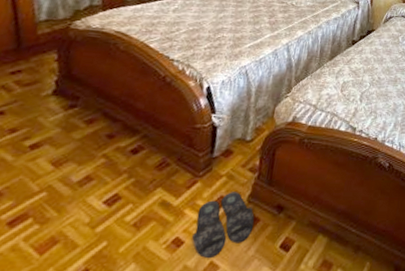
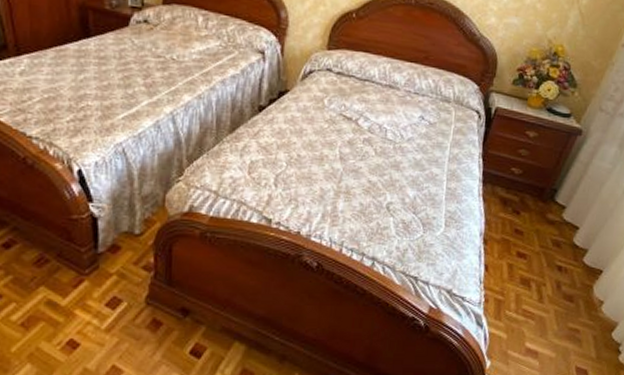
slippers: present [192,192,254,259] -> none [88,292,157,363]

